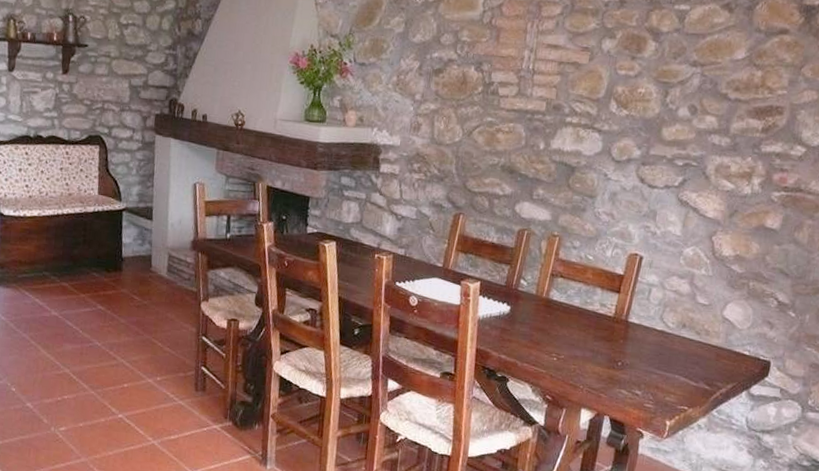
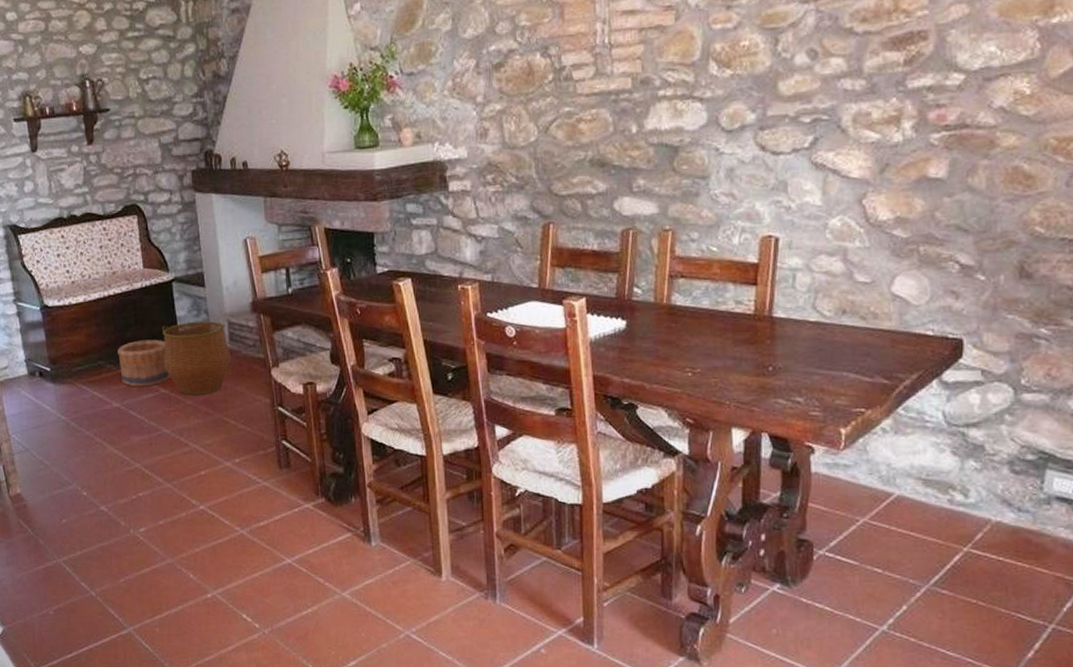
basket: none [63,258,110,302] -> present [118,339,171,387]
basket: none [104,249,167,316] -> present [162,320,231,395]

